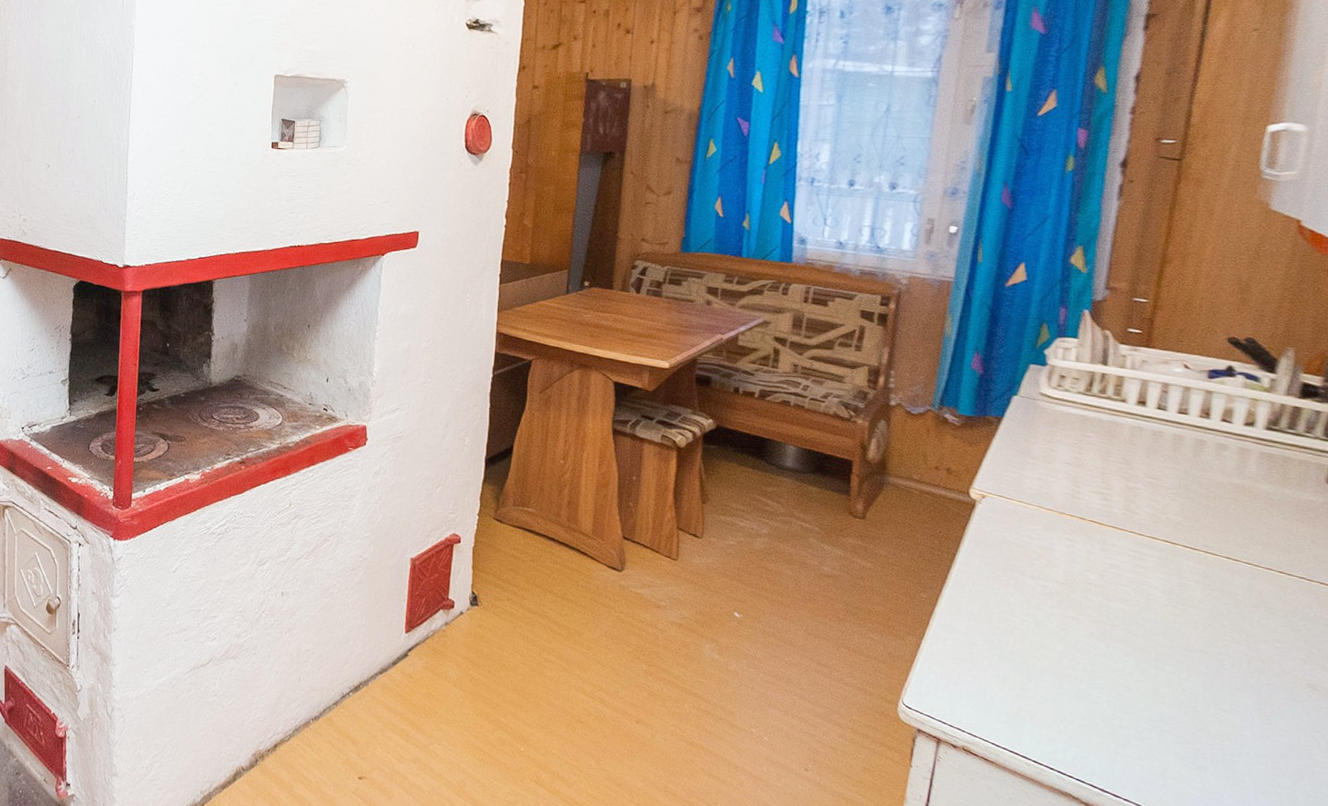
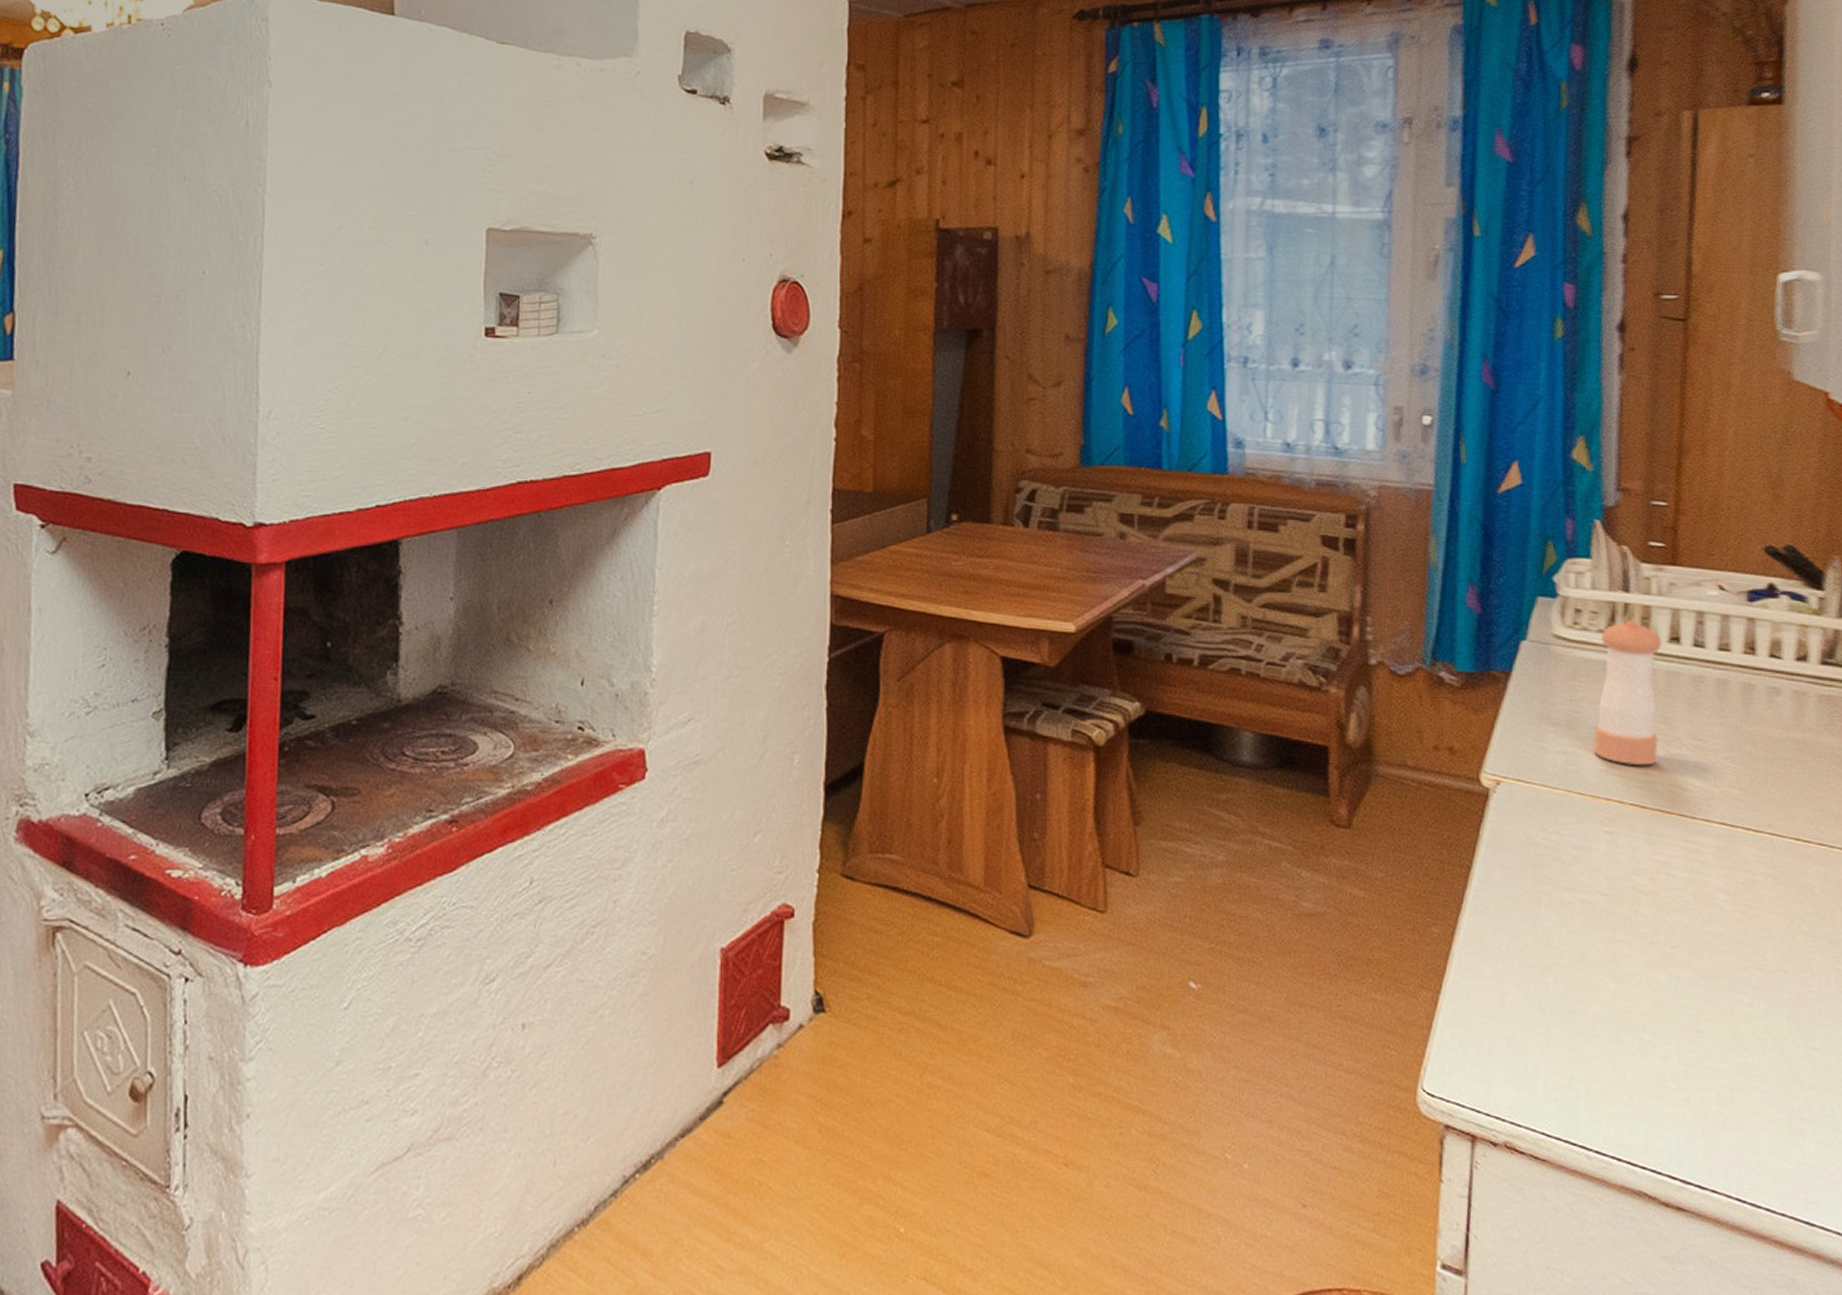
pepper shaker: none [1064,385,1131,494] -> present [1594,619,1662,766]

